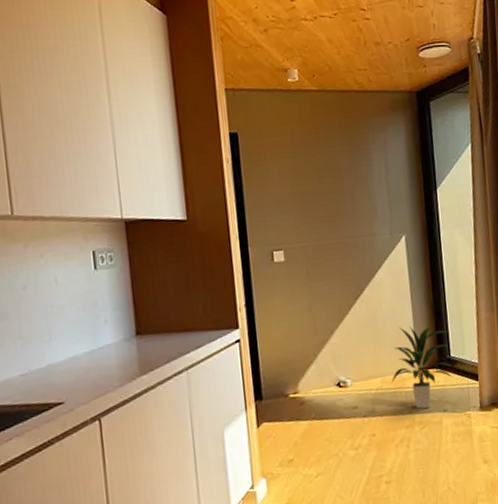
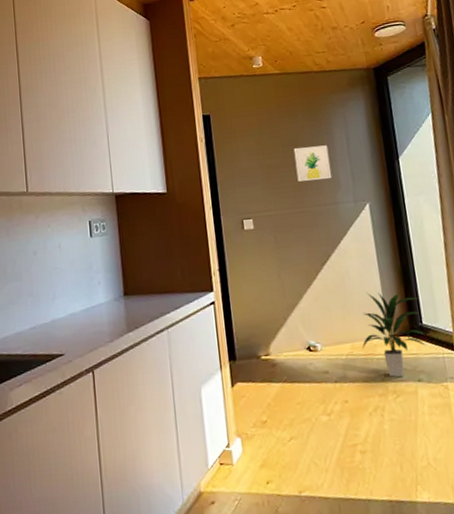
wall art: none [329,172,369,211] -> present [293,145,332,182]

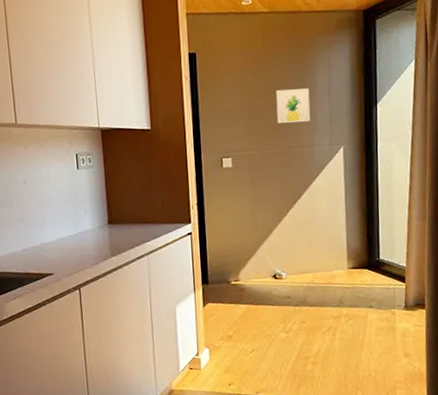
indoor plant: present [362,292,426,378] -> none [322,229,380,304]

